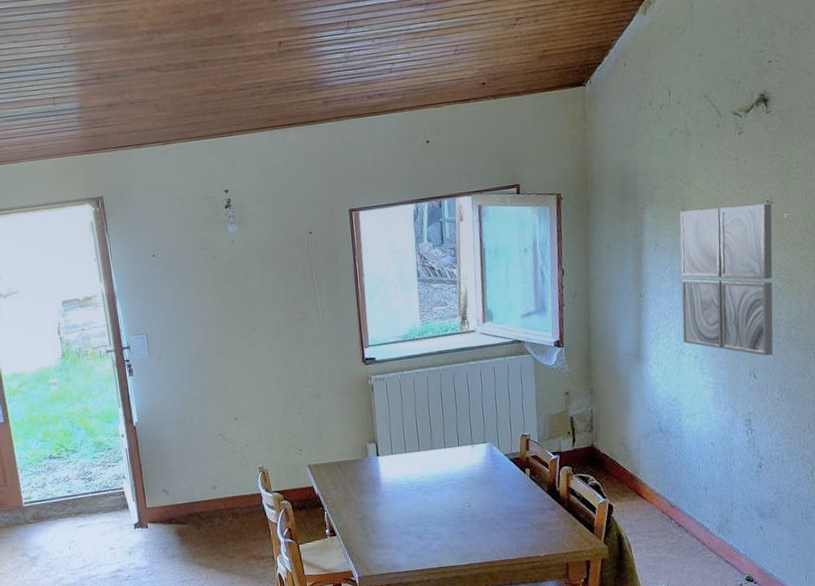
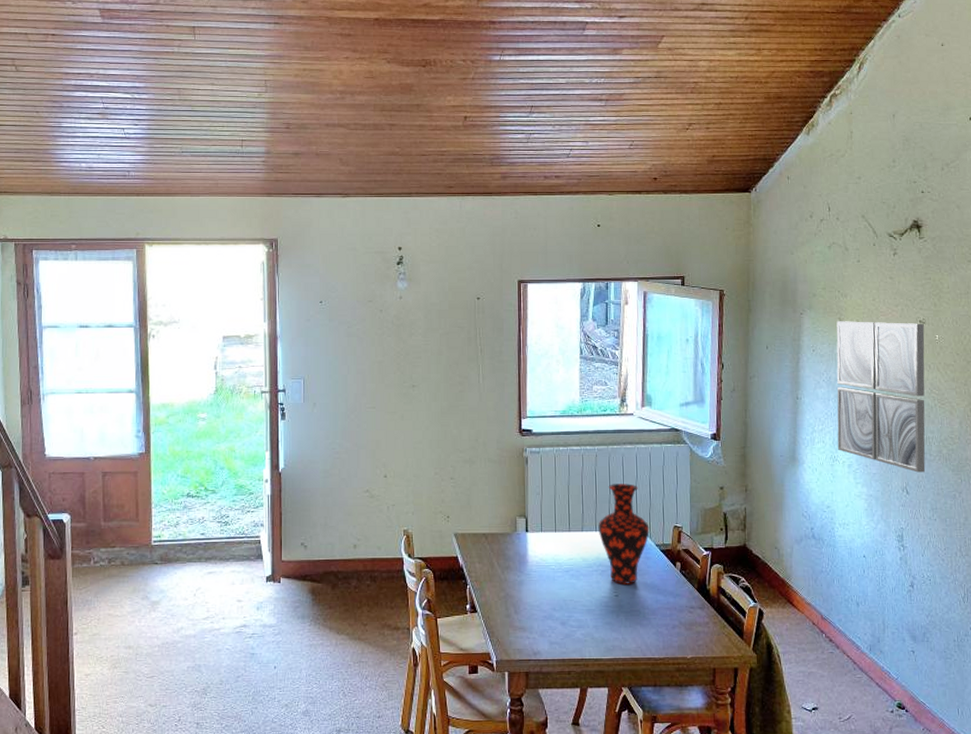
vase: none [447,399,498,495] -> present [599,484,650,584]

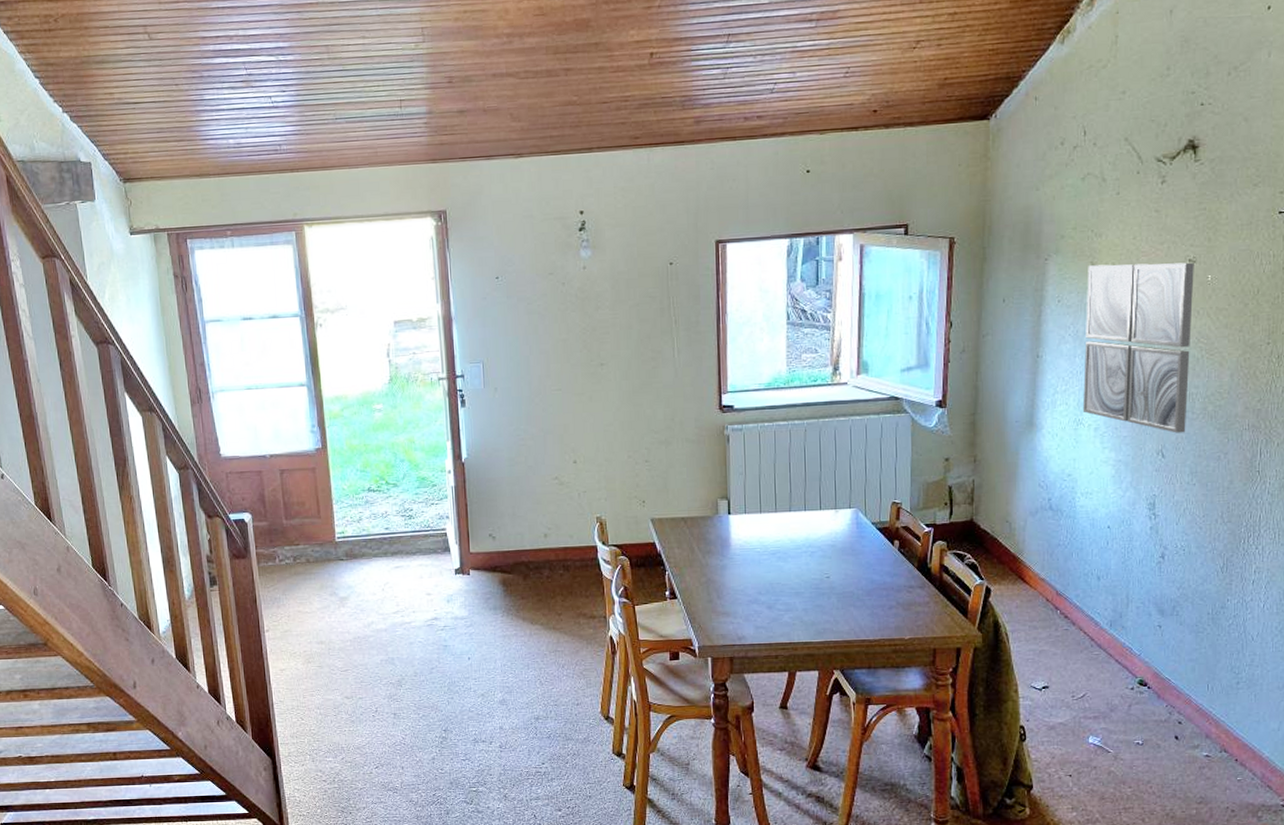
vase: present [599,484,650,584] -> none [808,459,865,565]

